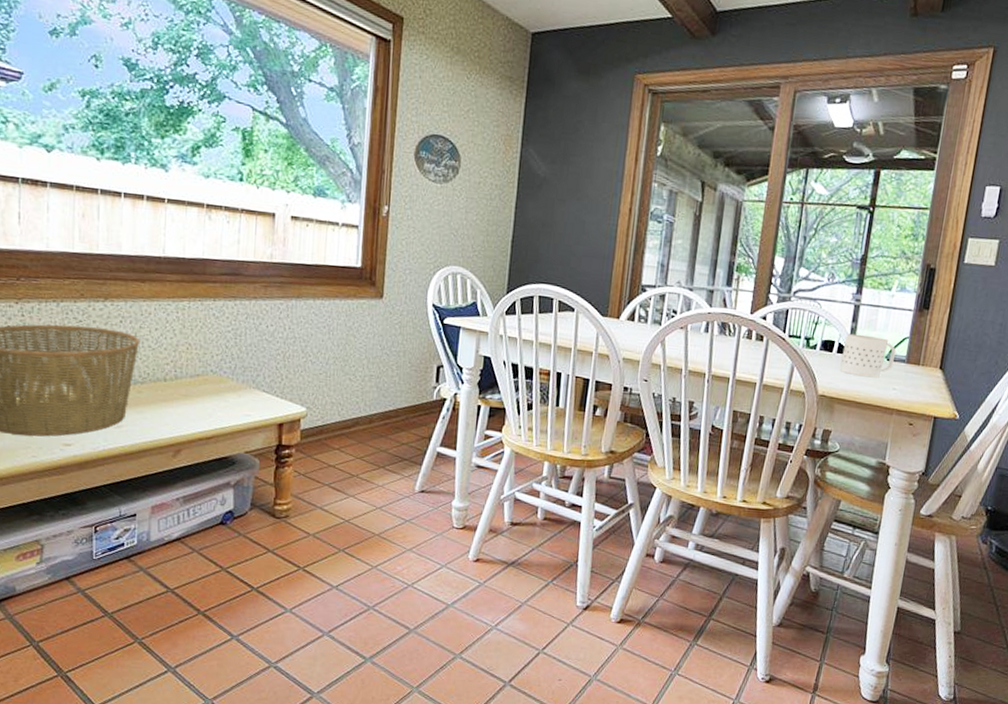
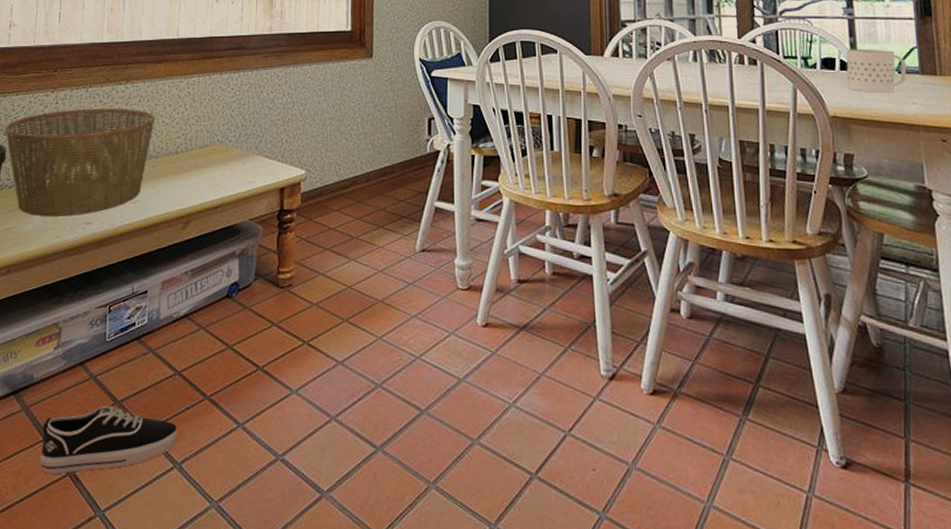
shoe: none [28,616,171,675] -> present [39,405,178,475]

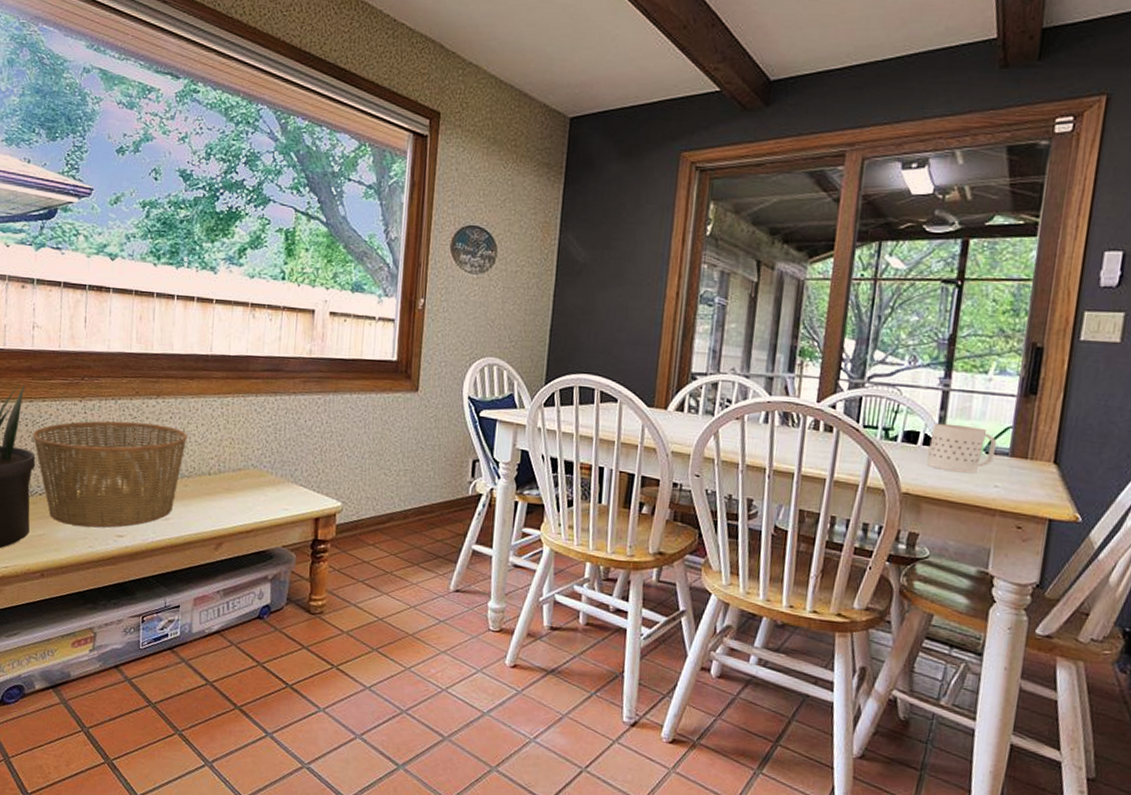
shoe: present [39,405,178,475] -> none [79,706,209,762]

